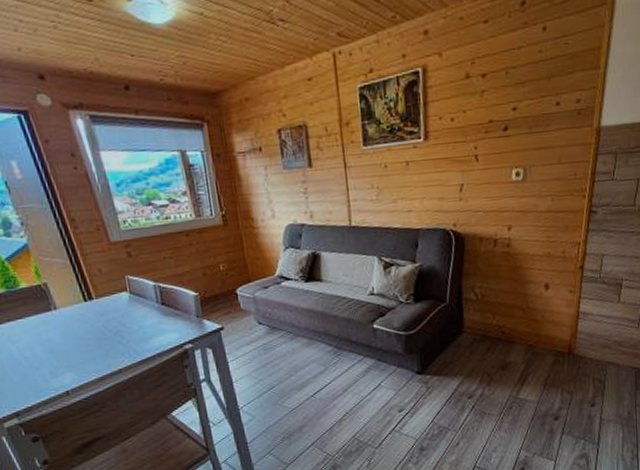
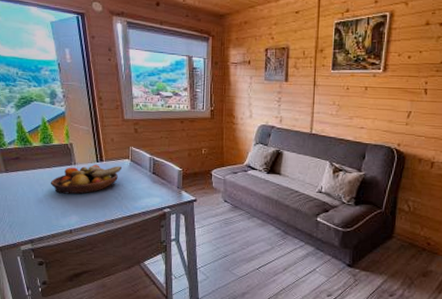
fruit bowl: none [26,301,121,349] -> present [50,165,123,195]

